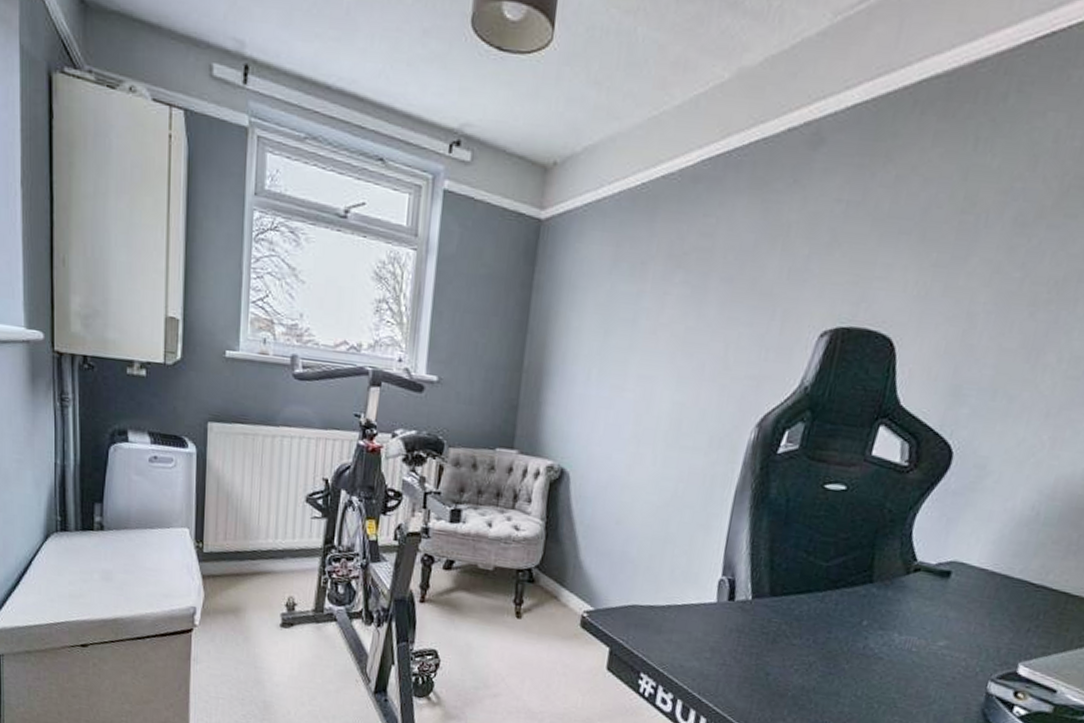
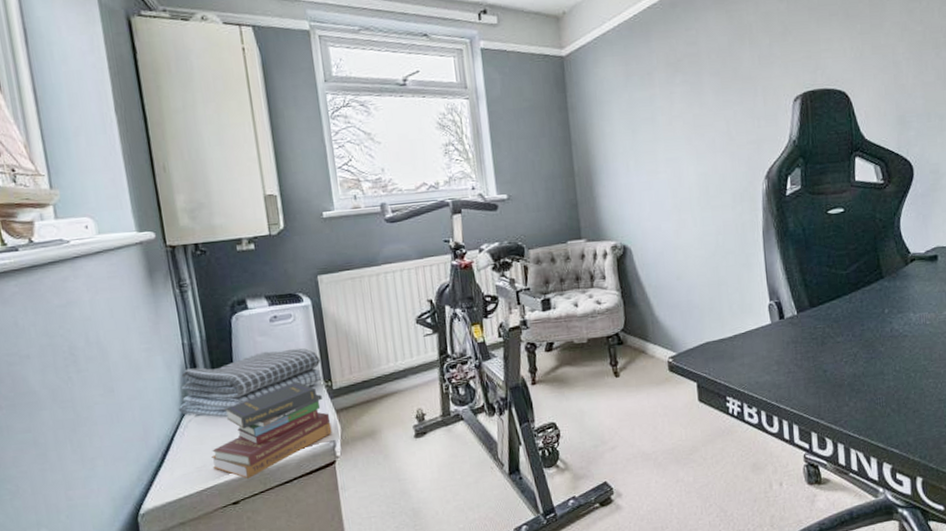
towel: none [41,492,196,555] -> present [178,348,322,418]
books: none [67,534,195,625] -> present [211,381,332,479]

